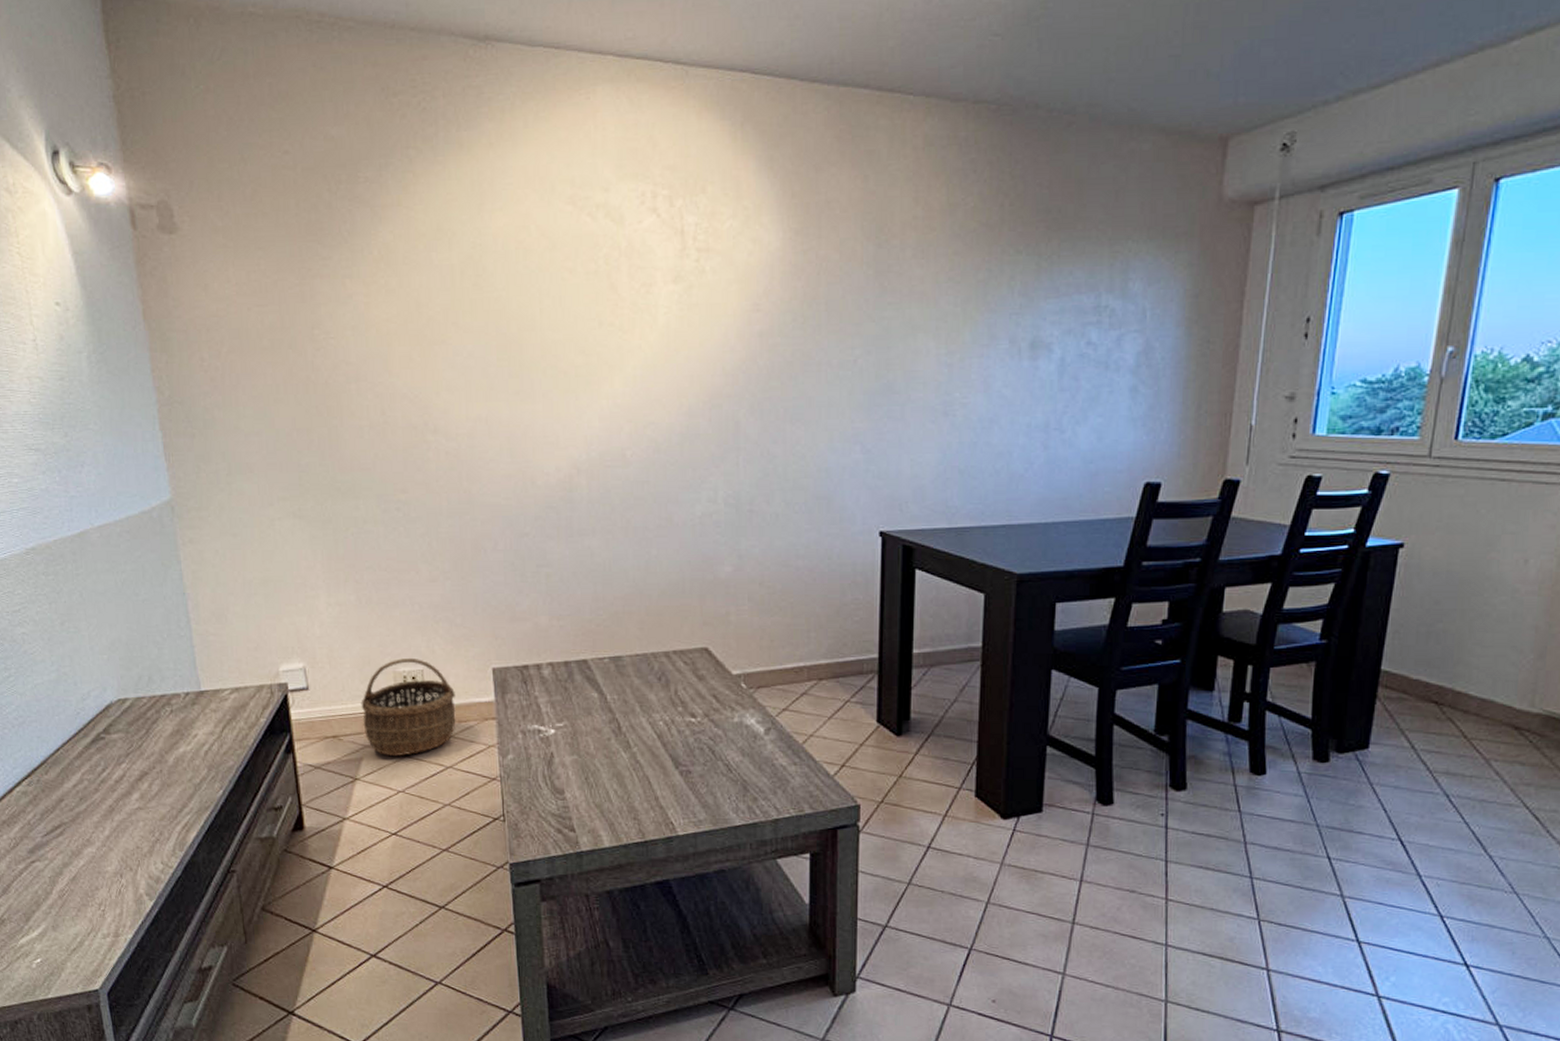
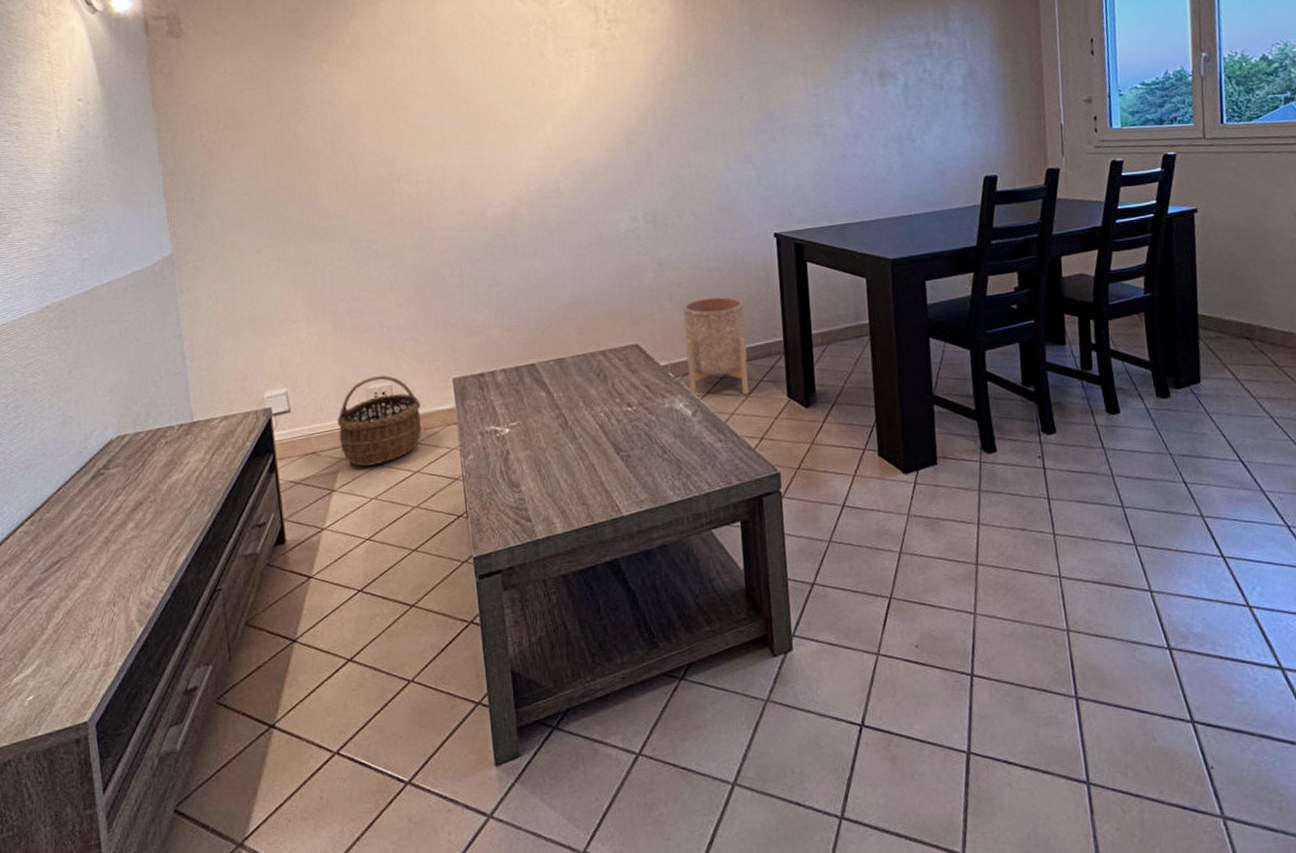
planter: none [762,600,836,715] -> present [683,296,749,398]

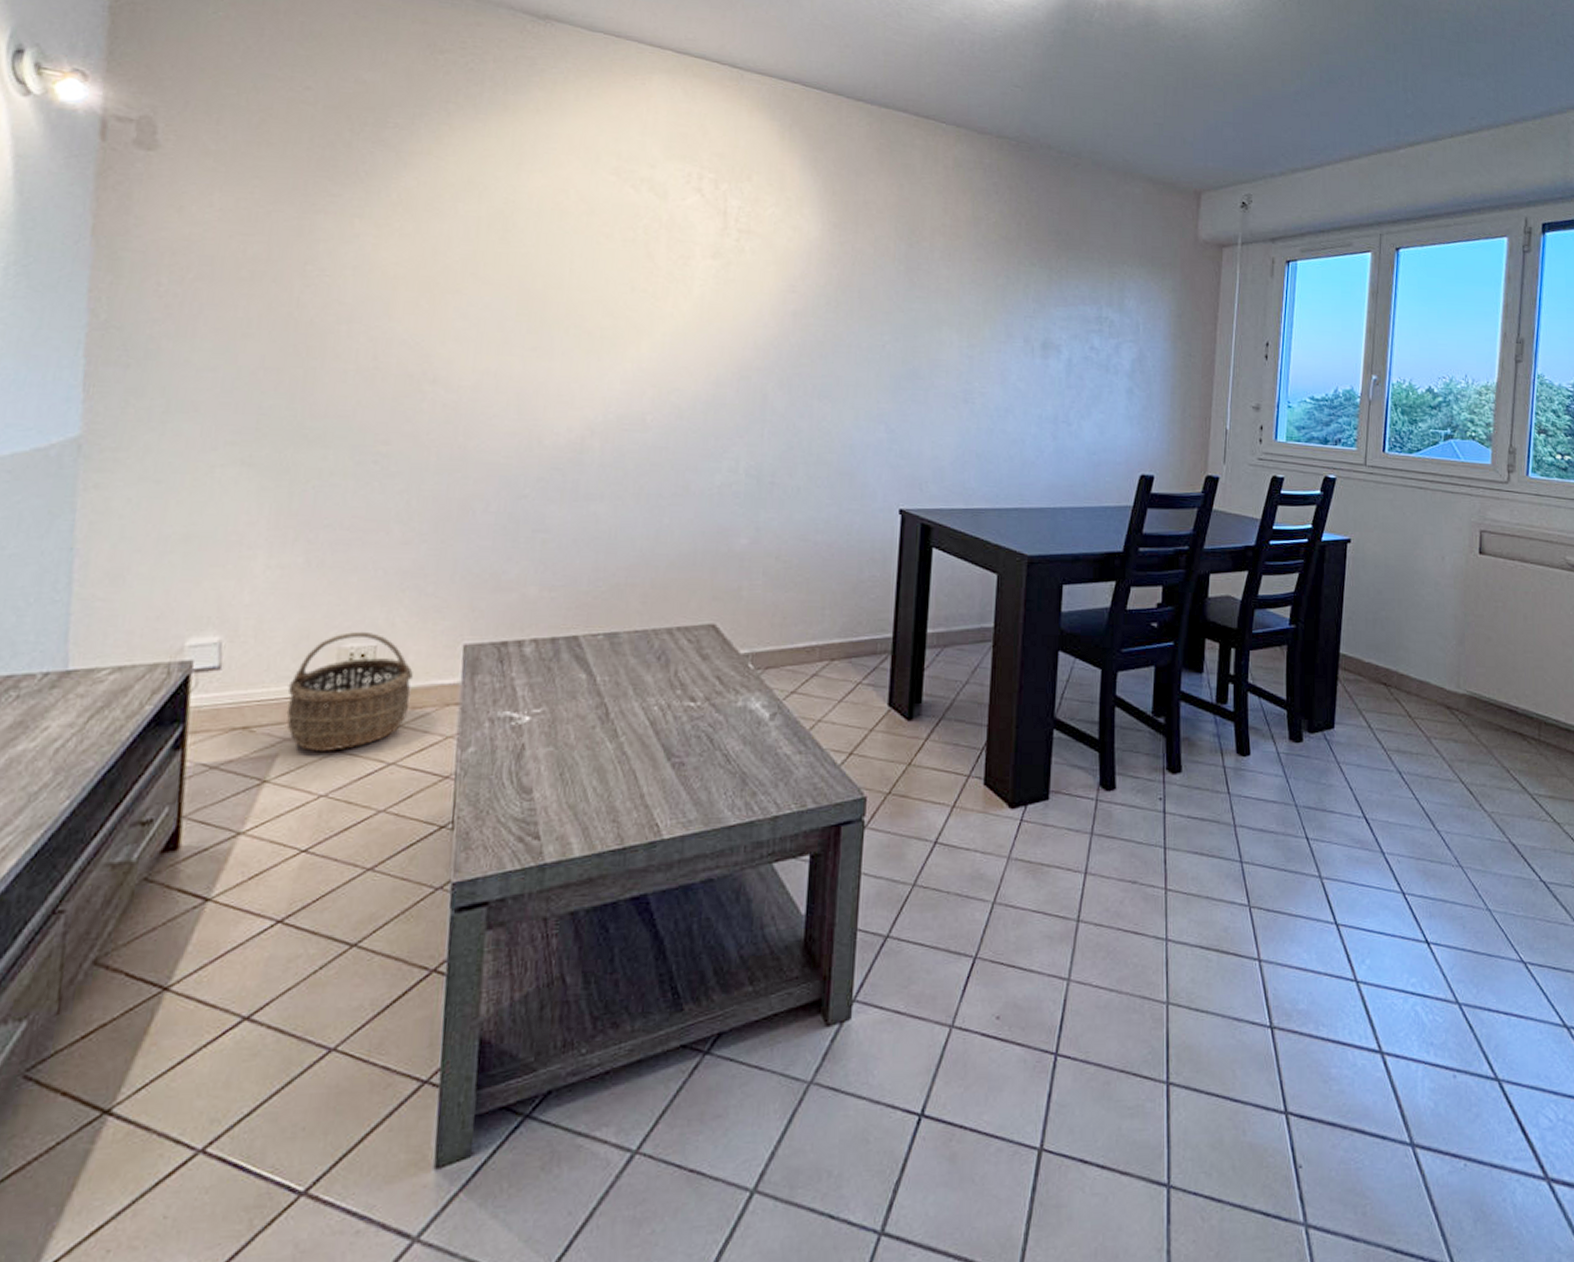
planter: present [683,296,749,398] -> none [771,576,852,698]

